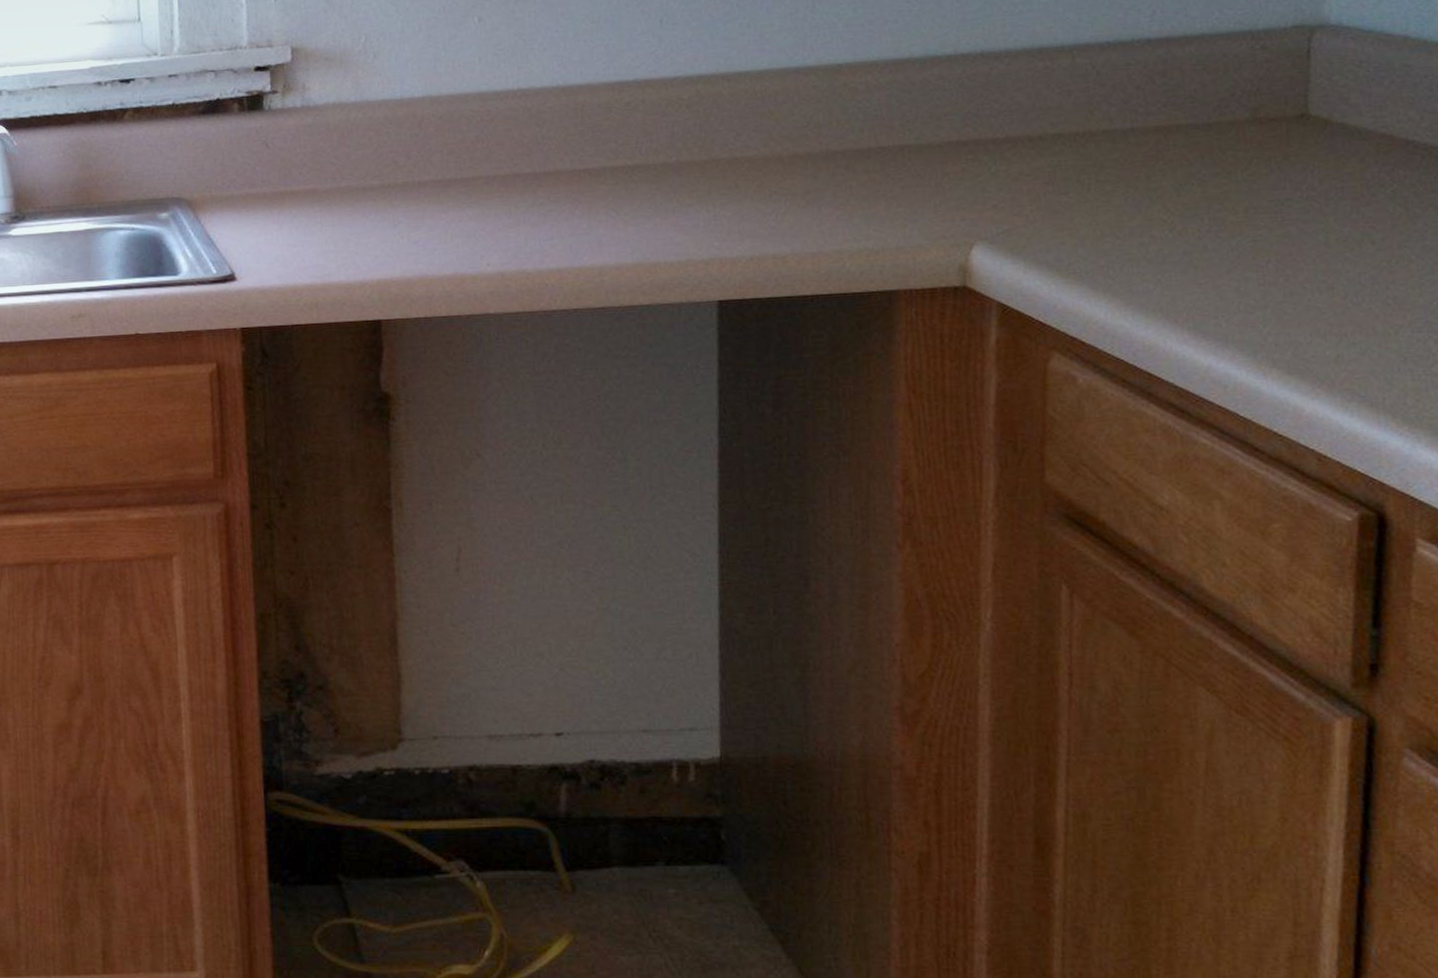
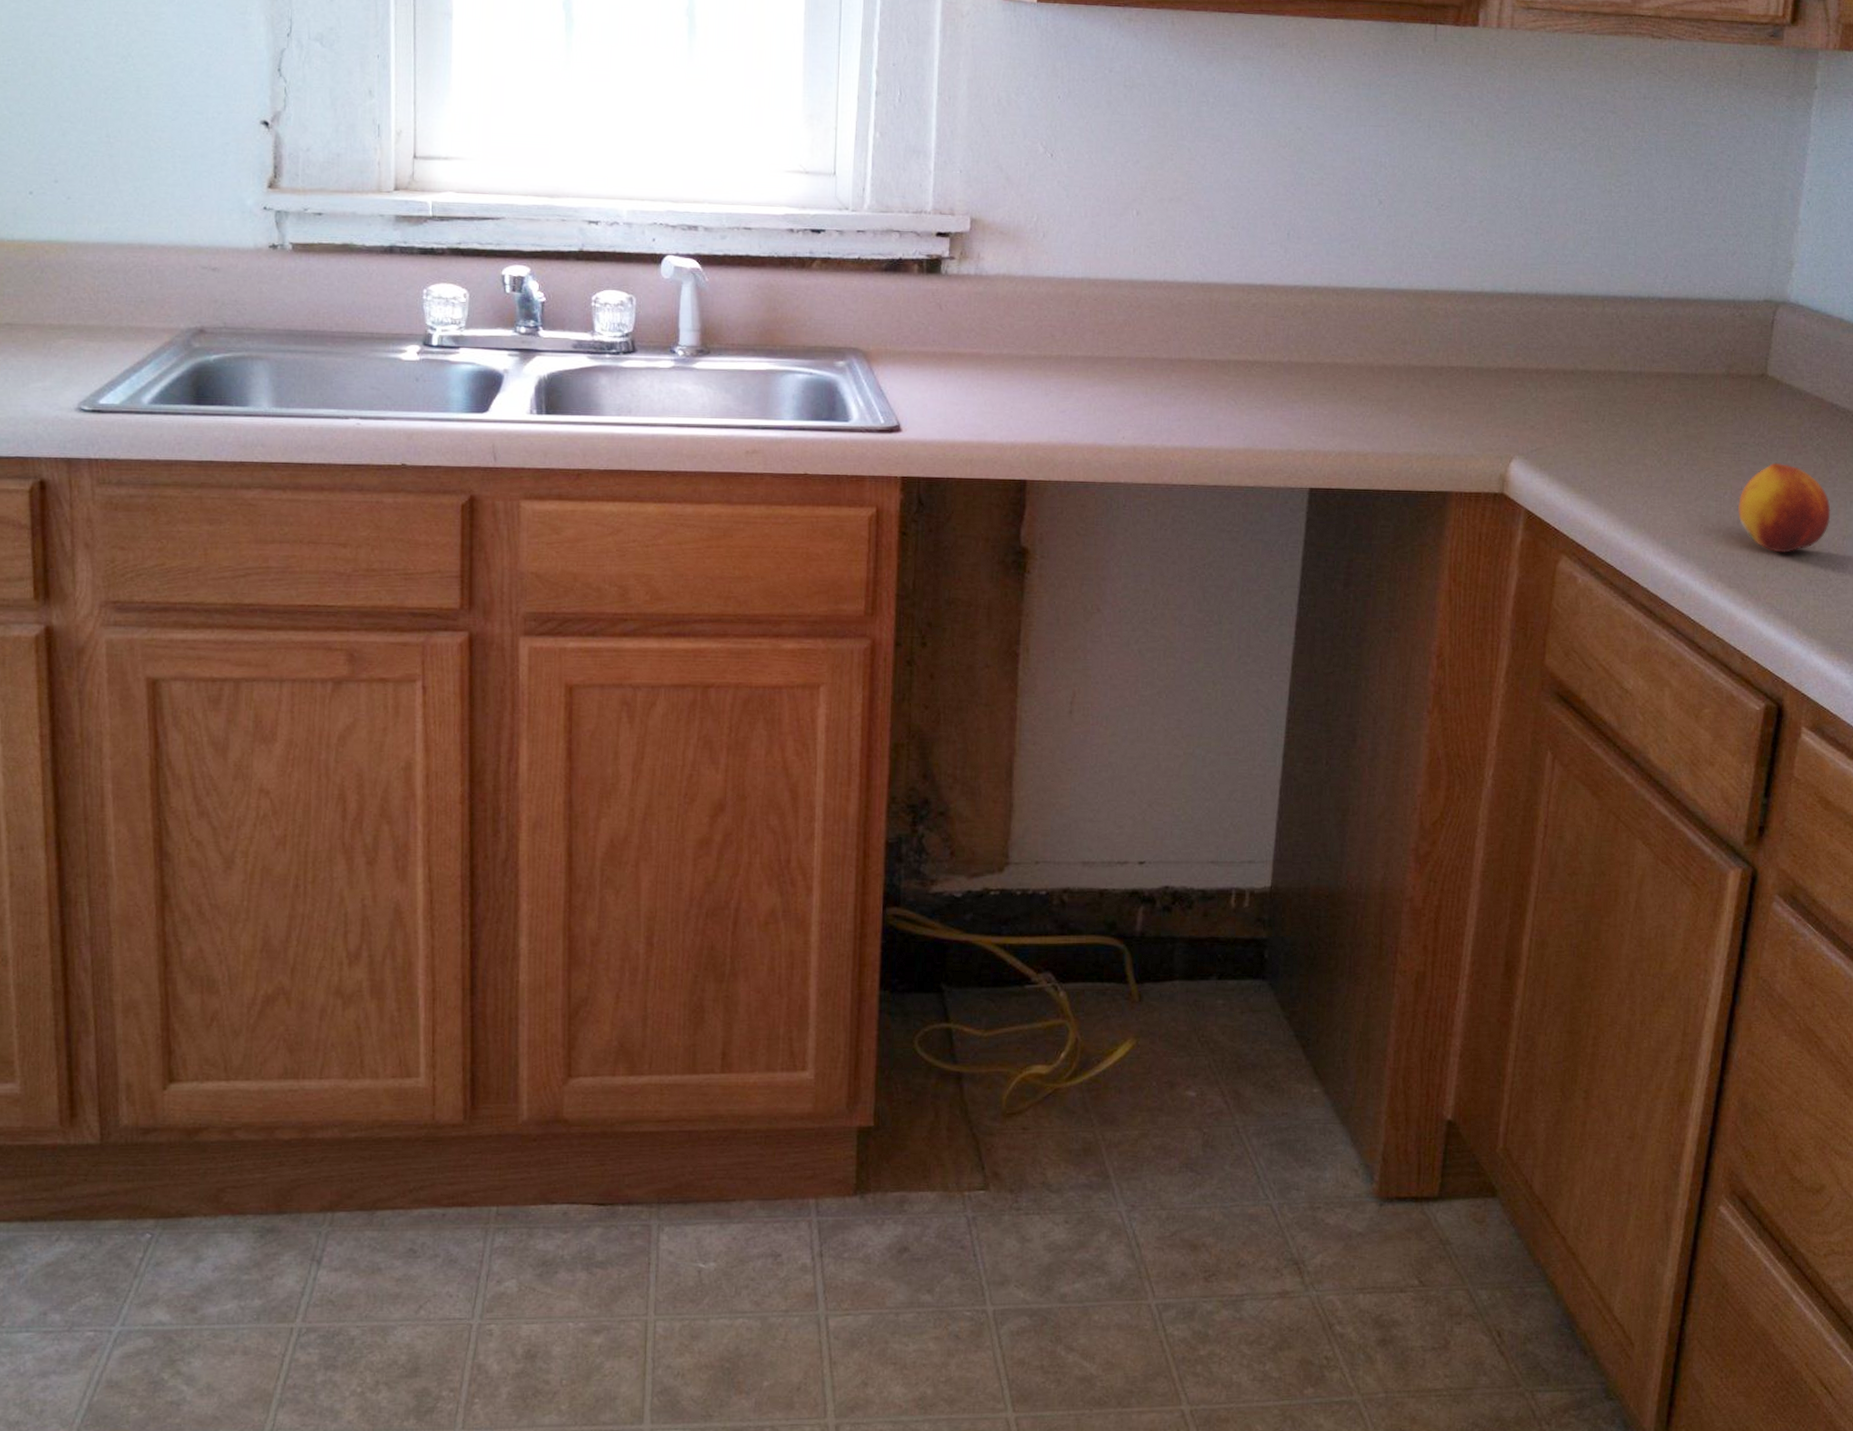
fruit: none [1288,218,1424,328] -> present [1738,462,1831,553]

